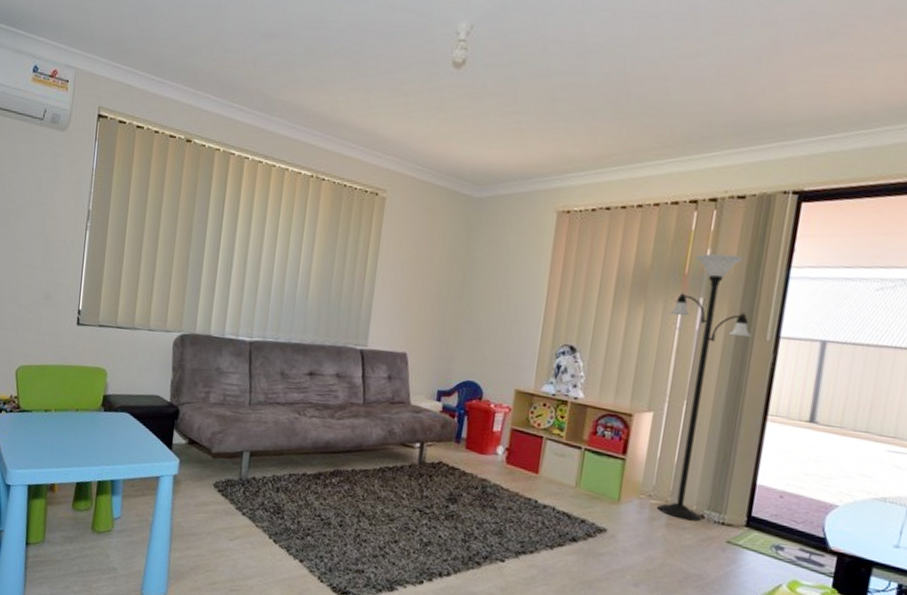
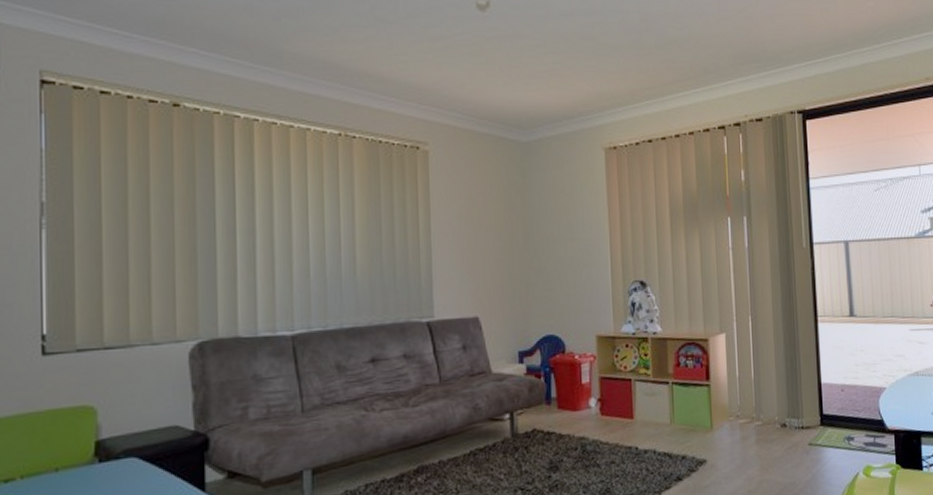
floor lamp: present [657,253,752,521] -> none [721,173,791,433]

